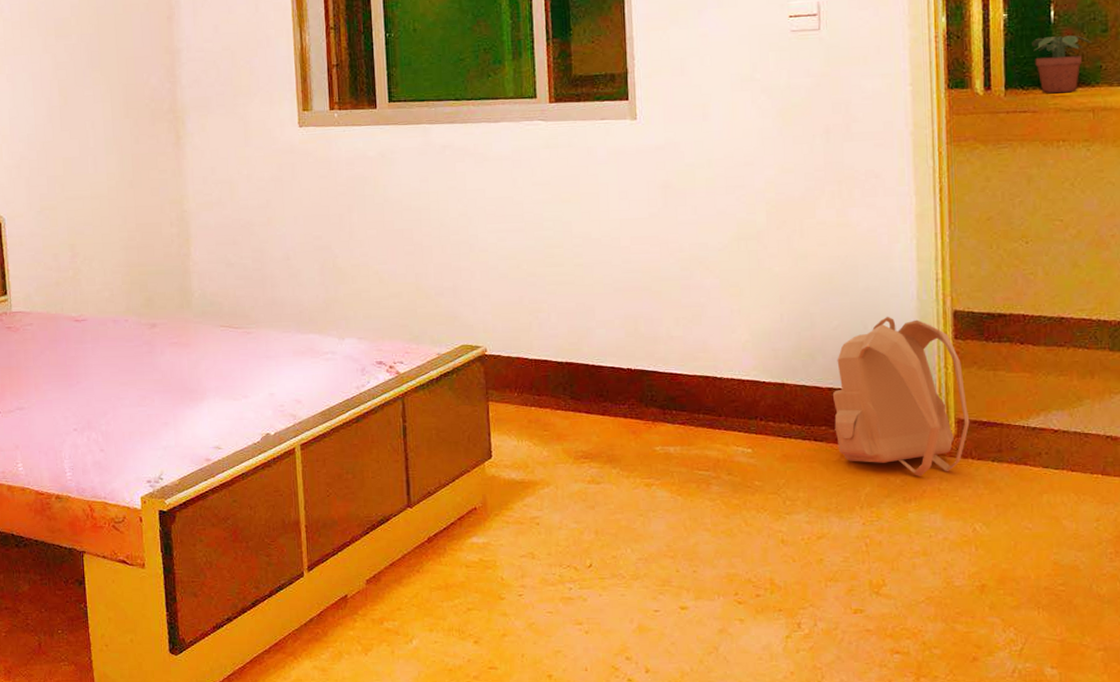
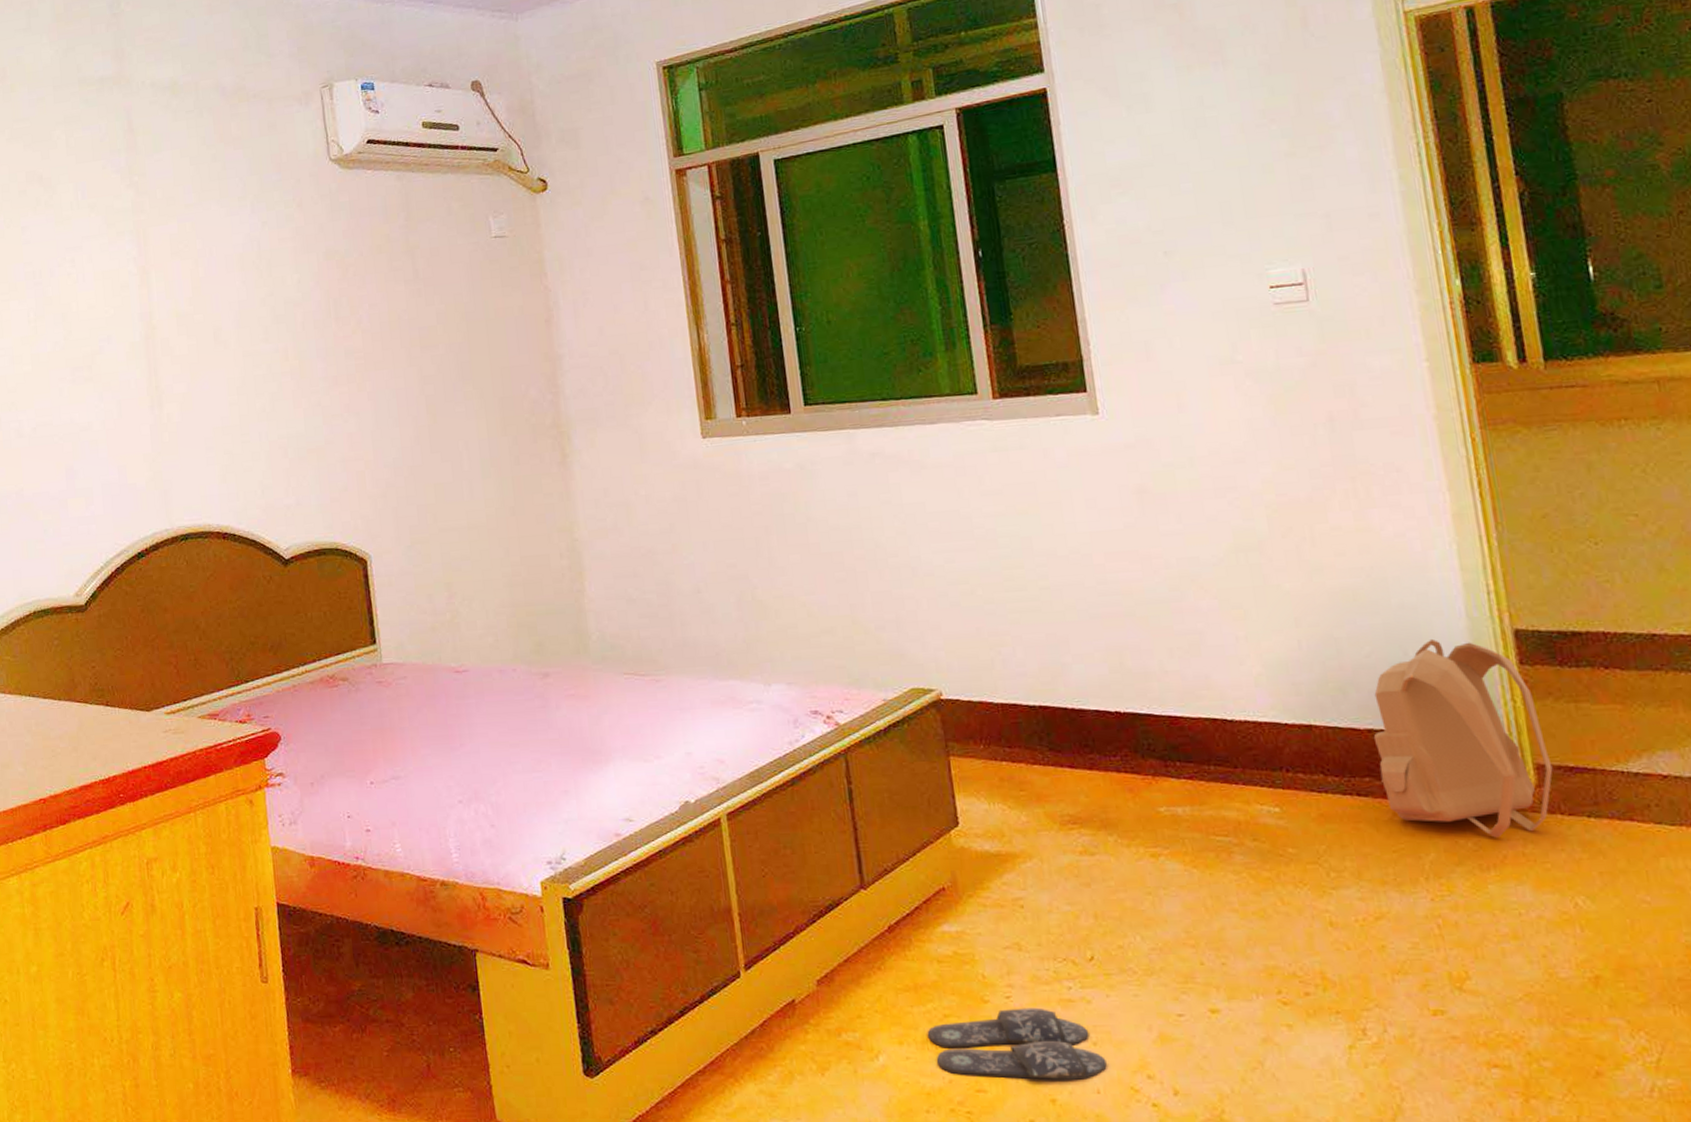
slippers: none [453,603,595,661] -> present [927,1007,1107,1081]
potted plant: present [1032,35,1092,94] -> none [1570,293,1645,364]

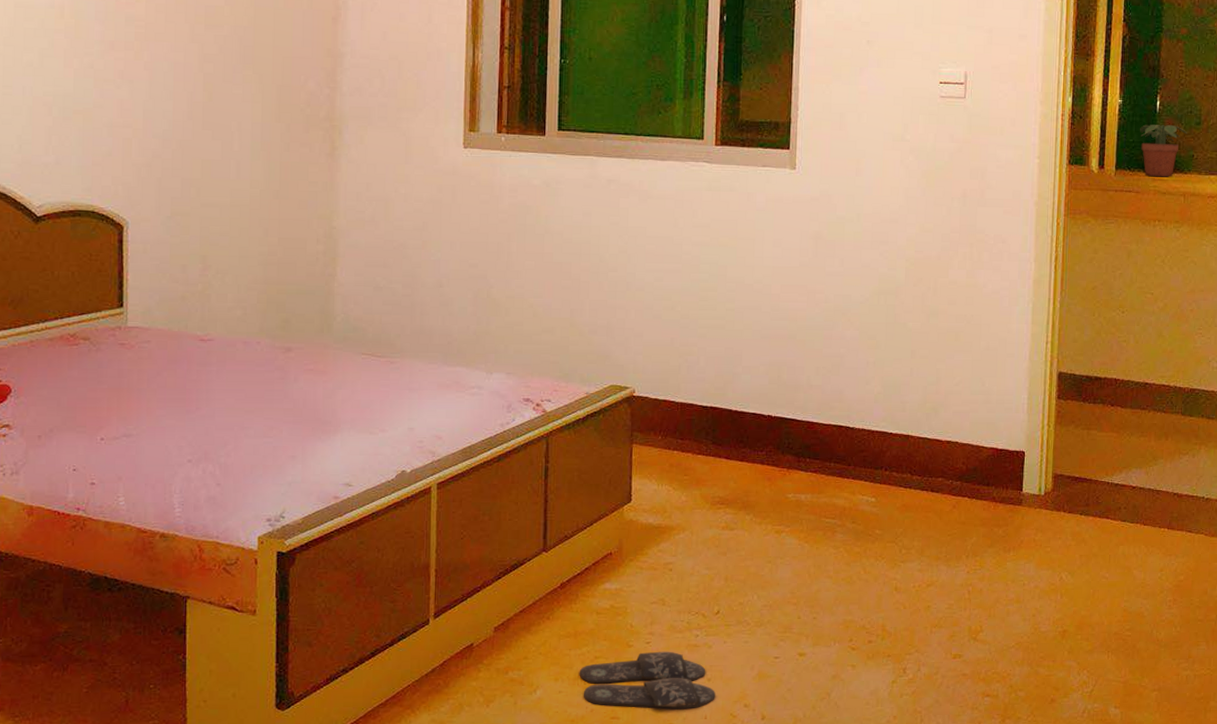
backpack: present [1373,638,1553,838] -> none [950,374,1065,527]
potted plant: none [1570,293,1645,364] -> present [1140,124,1187,177]

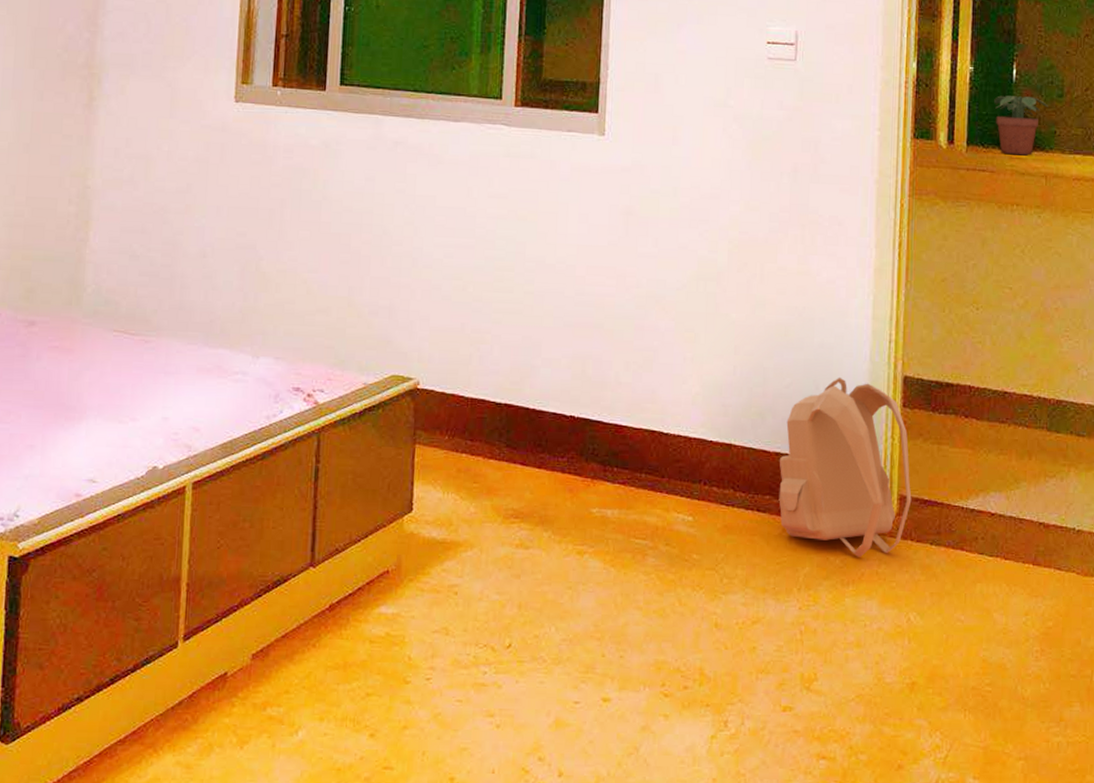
slippers: present [579,651,715,710] -> none [348,690,505,761]
backpack: none [950,374,1065,527] -> present [779,377,912,557]

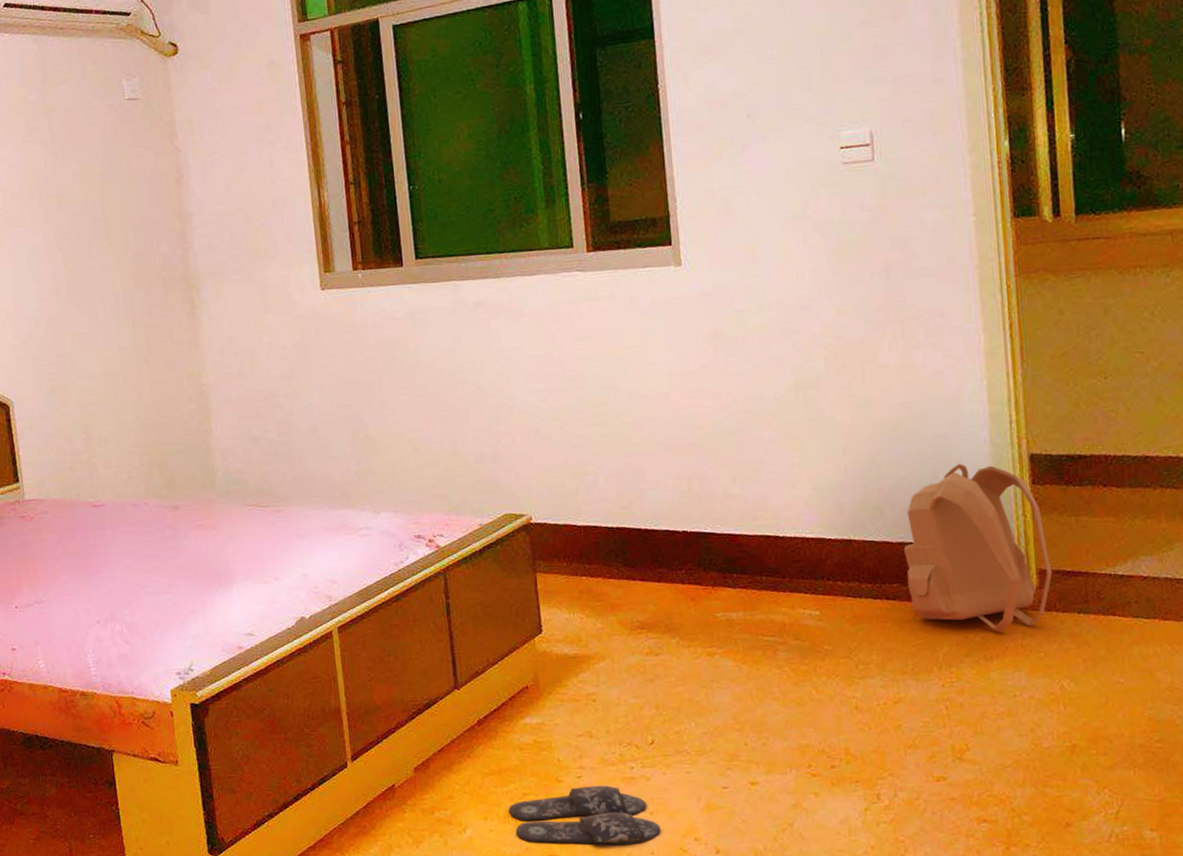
slippers: none [348,690,505,761] -> present [508,785,661,846]
potted plant: present [994,95,1048,156] -> none [1102,153,1167,218]

